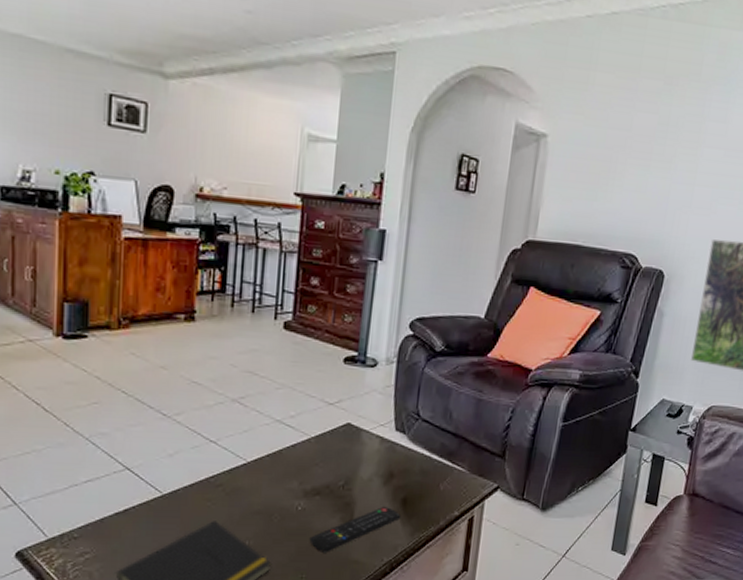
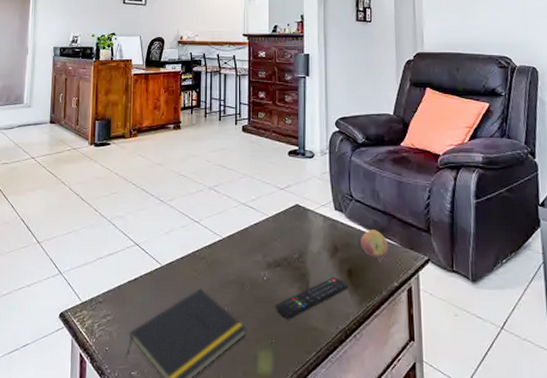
fruit: none [422,454,455,485] -> present [360,230,389,258]

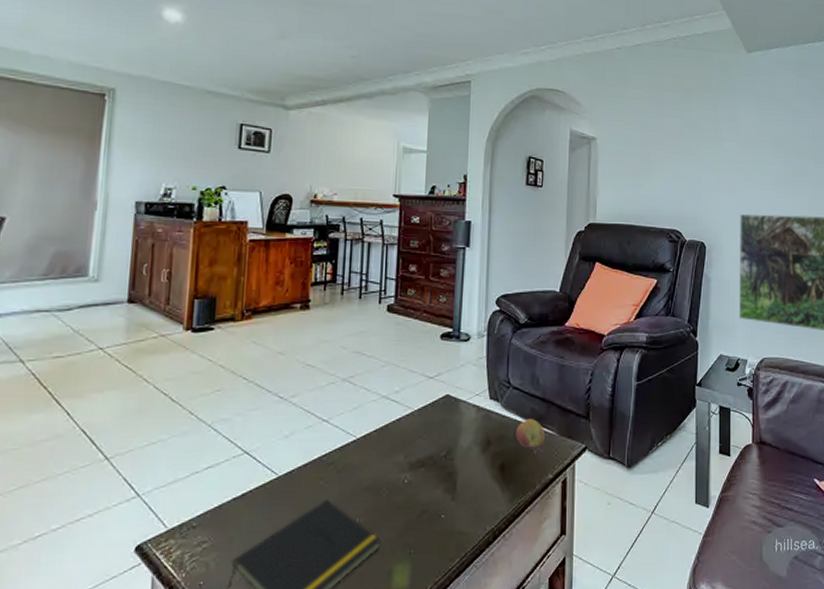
remote control: present [275,276,349,319] -> none [416,473,500,525]

